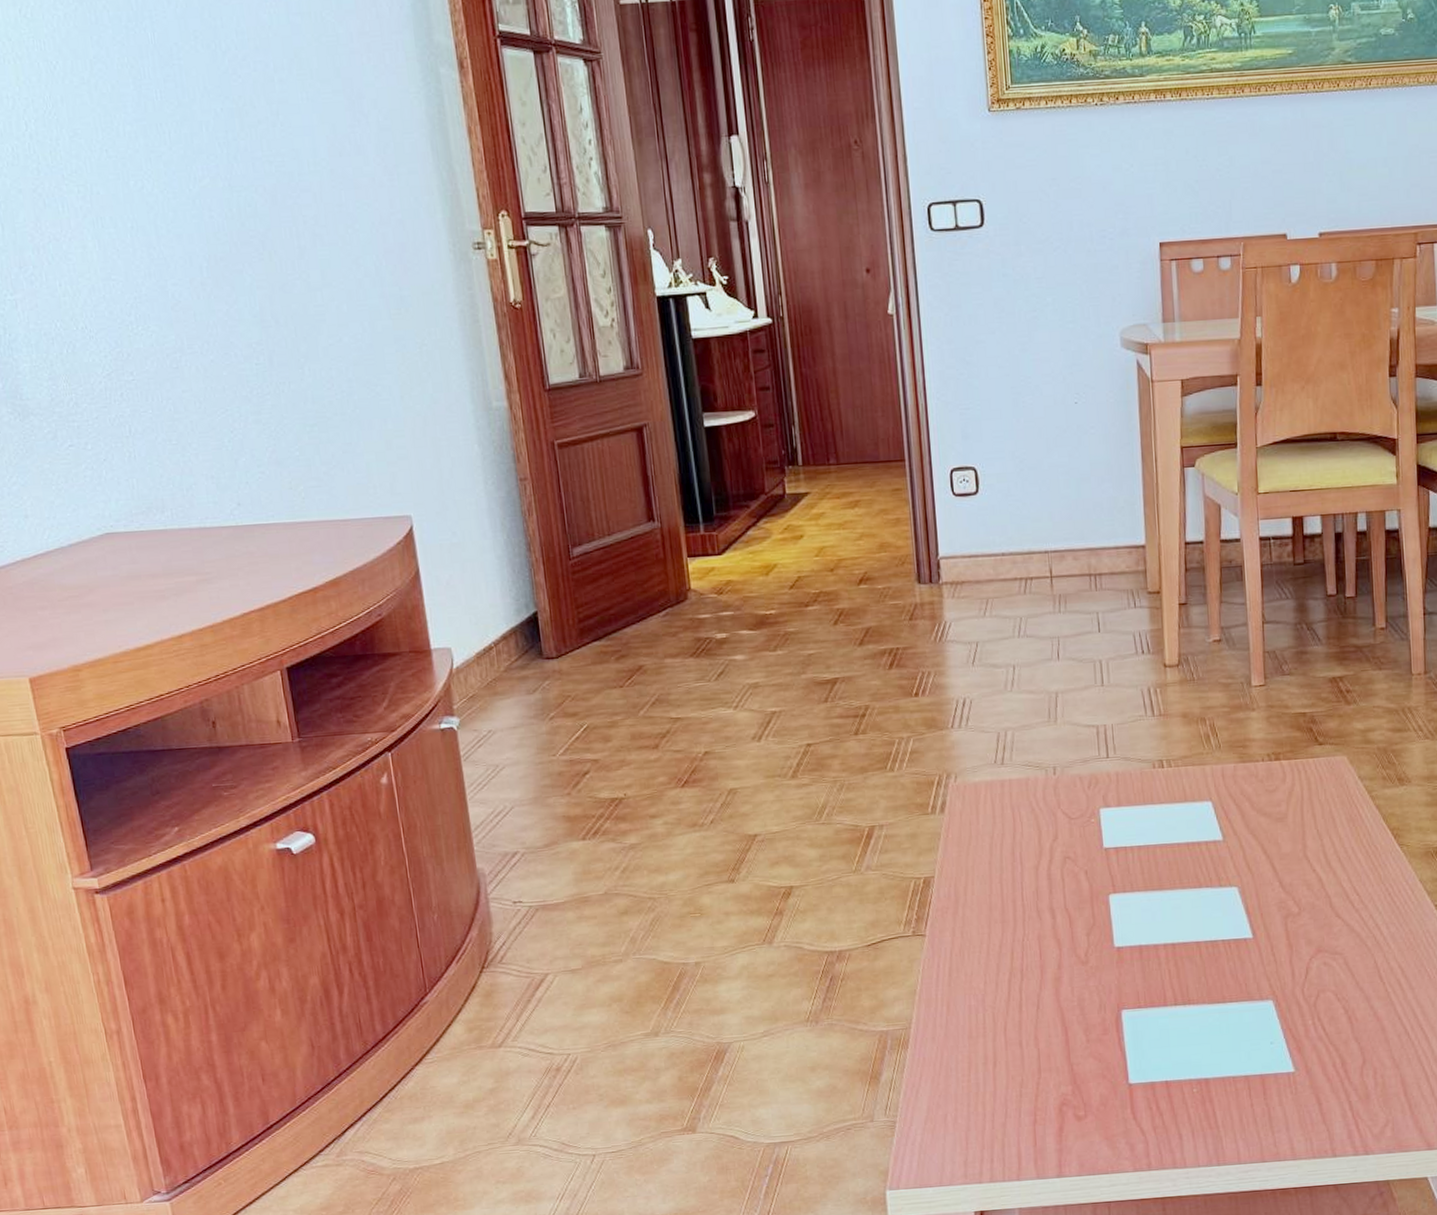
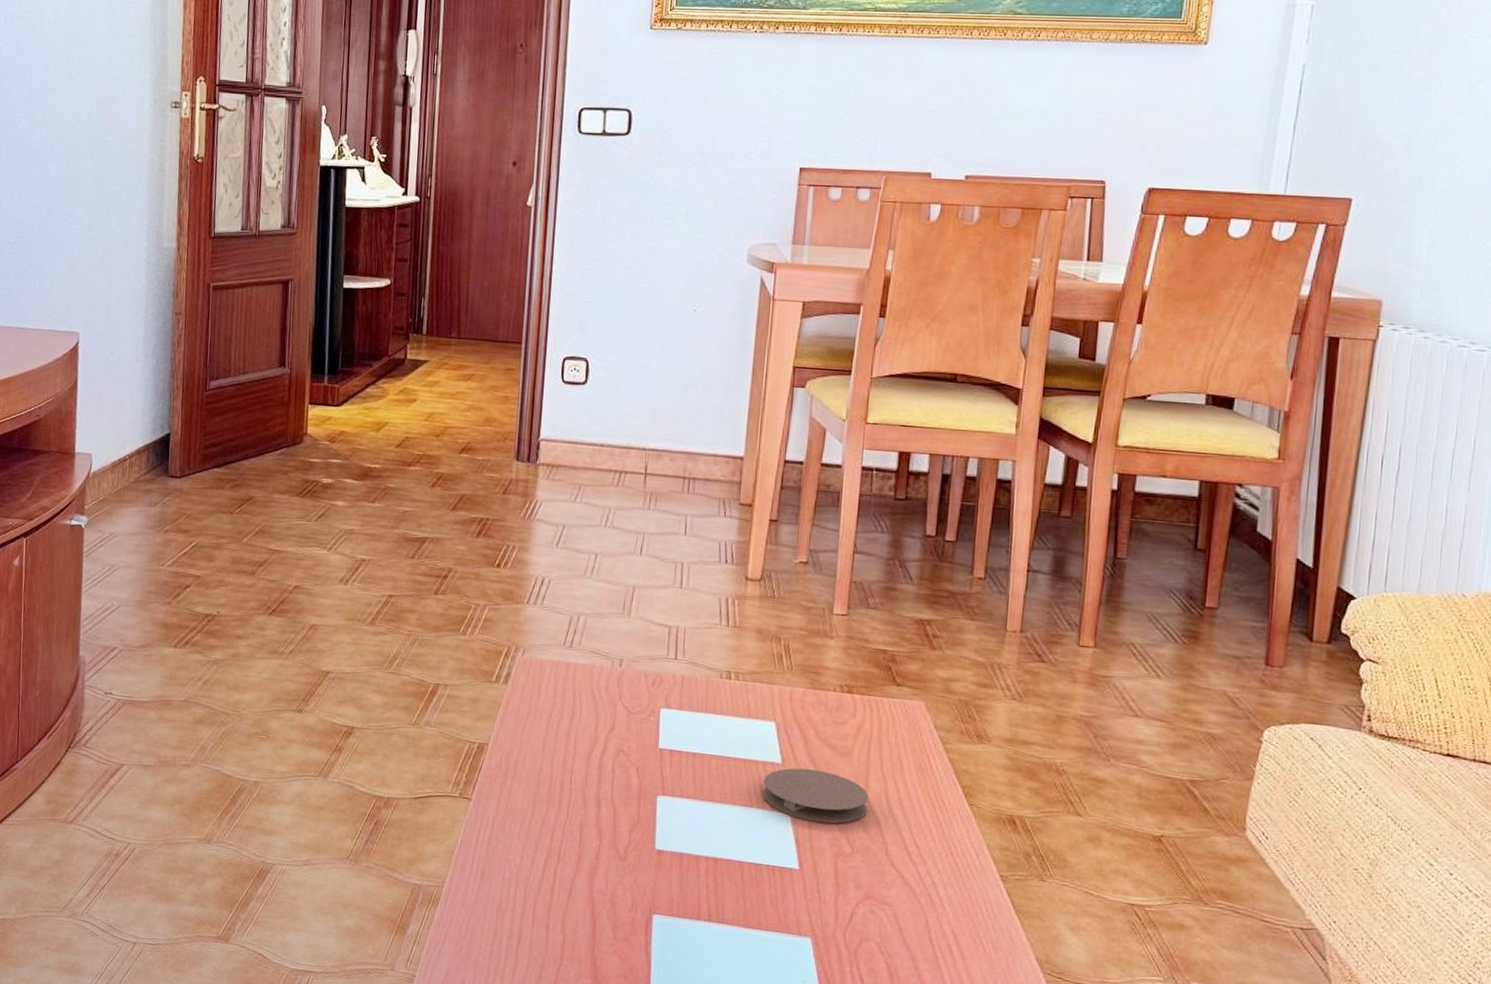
coaster: none [1207,839,1308,890] -> present [762,768,869,824]

